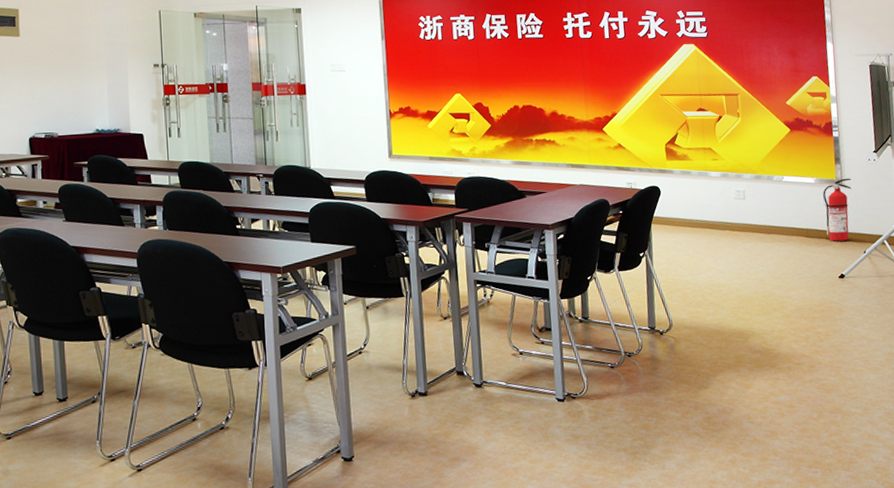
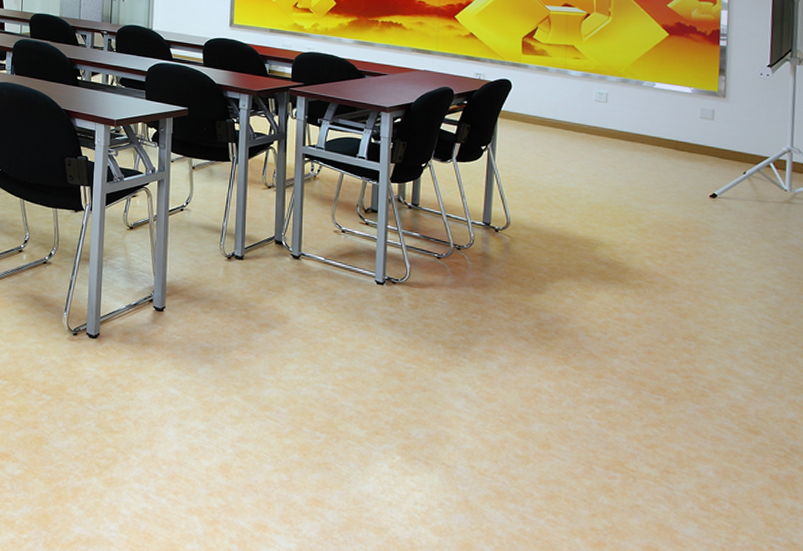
fire extinguisher: present [823,178,852,242] -> none [700,91,737,158]

